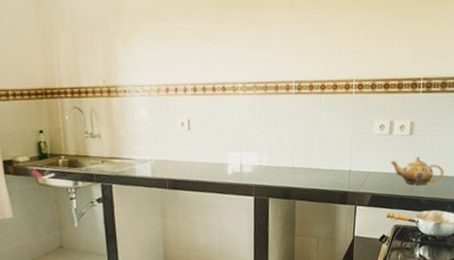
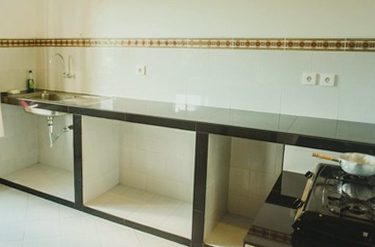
teapot: present [391,157,444,185] -> none [317,106,366,129]

